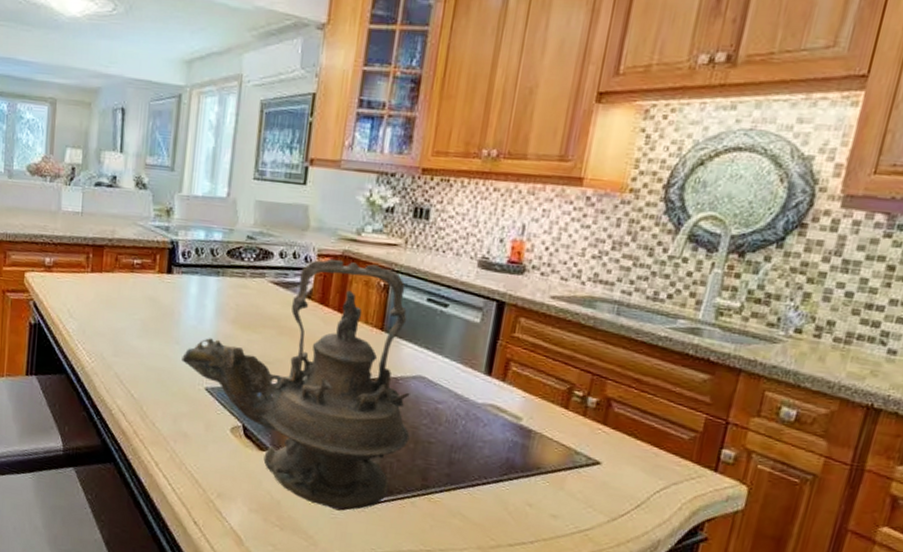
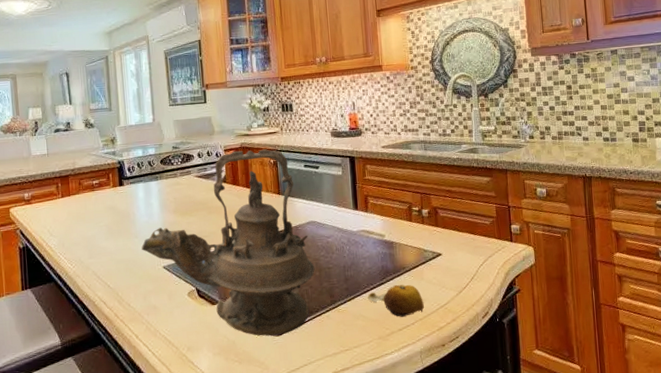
fruit: none [474,487,555,532] -> present [367,284,424,317]

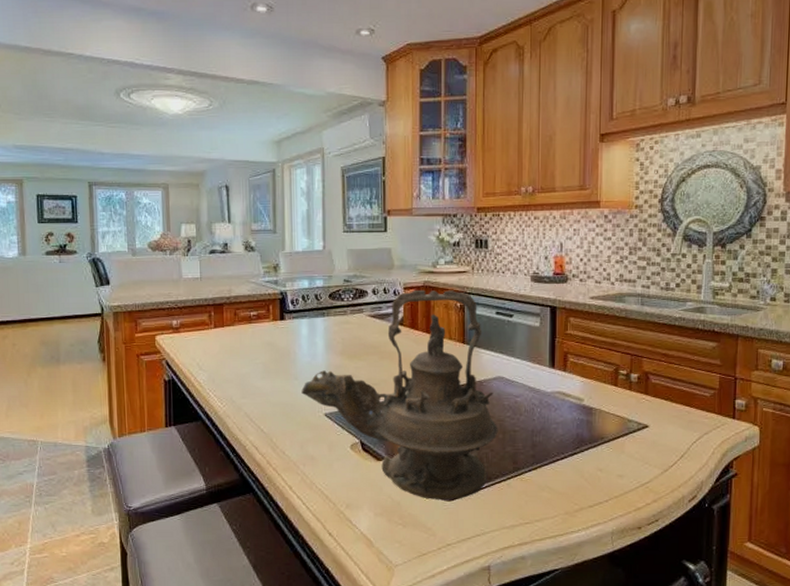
fruit: present [367,284,424,317] -> none [556,457,621,492]

